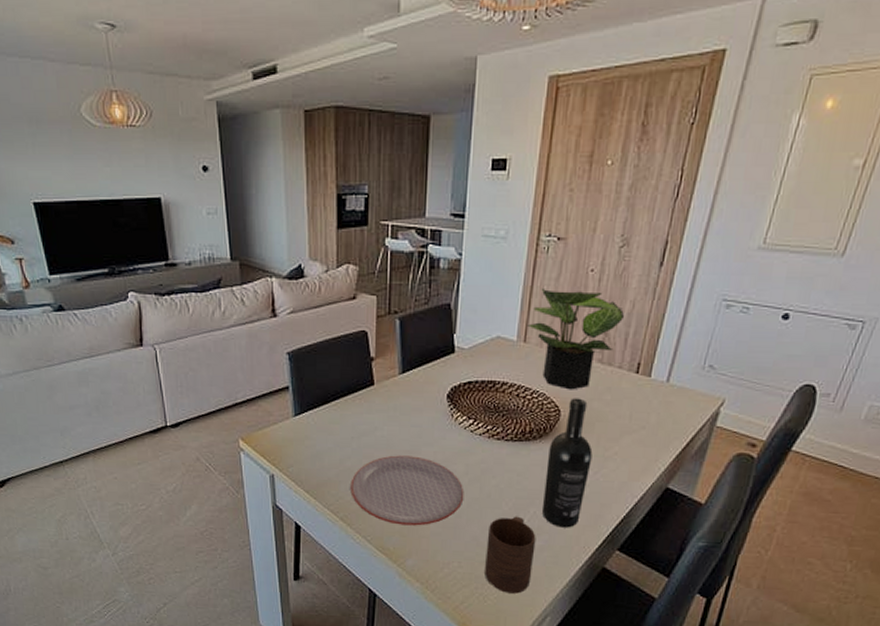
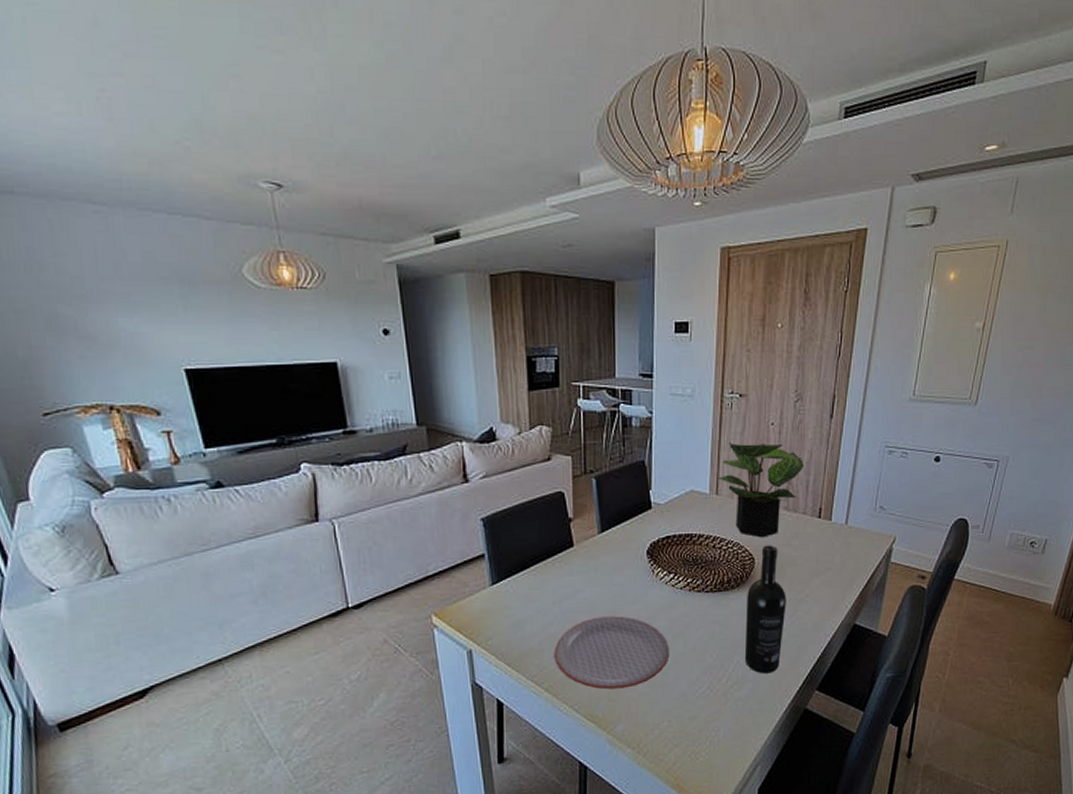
cup: present [485,516,536,594] -> none [695,667,741,747]

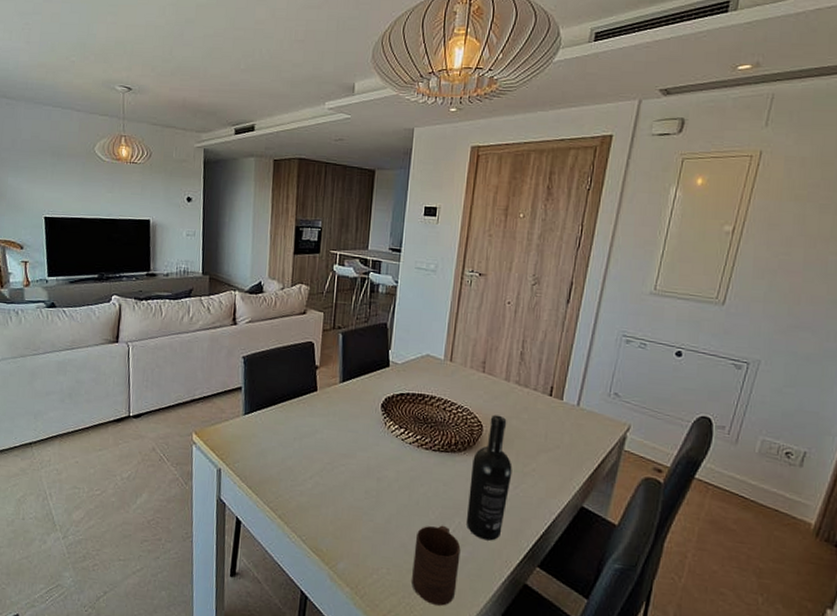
plate: present [554,616,670,690] -> none [289,457,395,529]
cup: none [695,667,741,747] -> present [412,525,461,606]
potted plant: present [718,441,805,538] -> none [453,314,538,408]

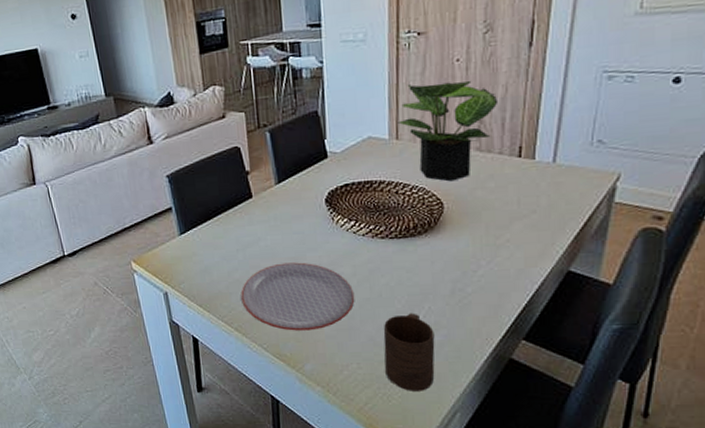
plate: none [289,457,395,529] -> present [241,262,355,331]
potted plant: none [453,314,538,408] -> present [397,81,499,182]
wine bottle: present [466,414,513,541] -> none [435,188,483,321]

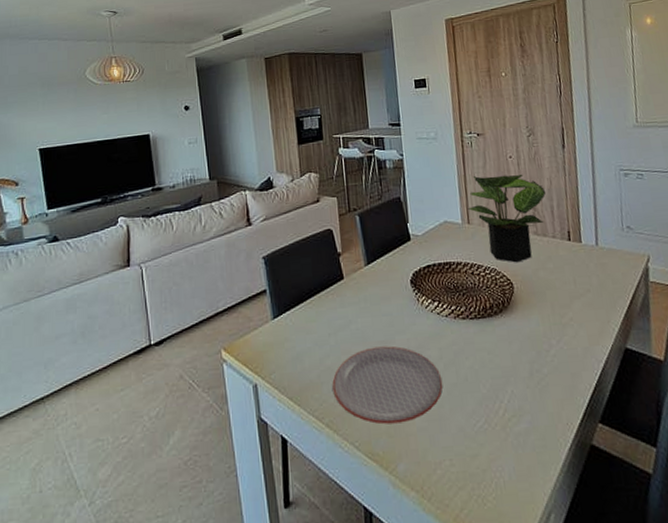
cup: present [383,313,435,391] -> none [472,397,525,491]

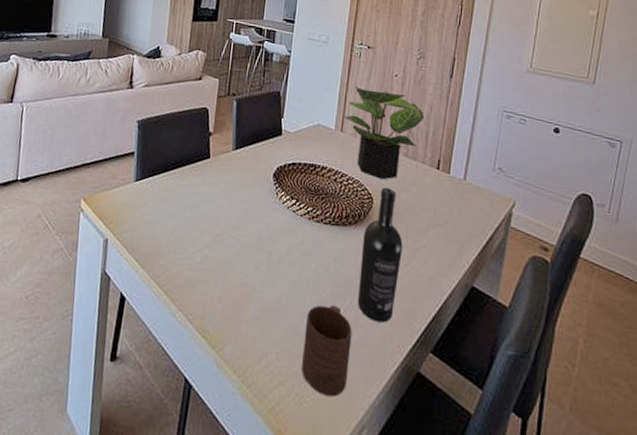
plate: present [332,345,443,425] -> none [178,229,285,308]
cup: none [472,397,525,491] -> present [302,304,352,397]
wine bottle: none [510,269,556,405] -> present [357,187,403,323]

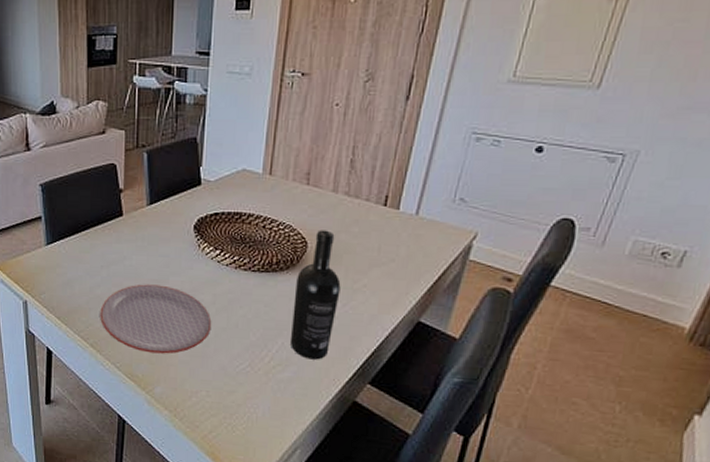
plate: none [178,229,285,308] -> present [100,284,212,354]
cup: present [302,304,352,397] -> none [233,346,285,425]
potted plant: present [343,85,425,180] -> none [272,121,371,222]

